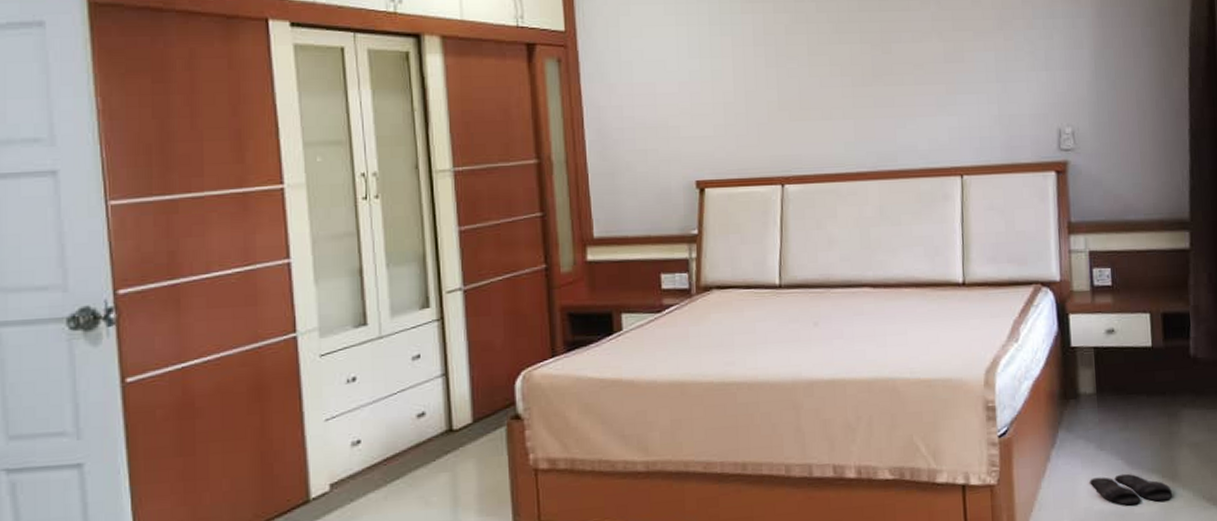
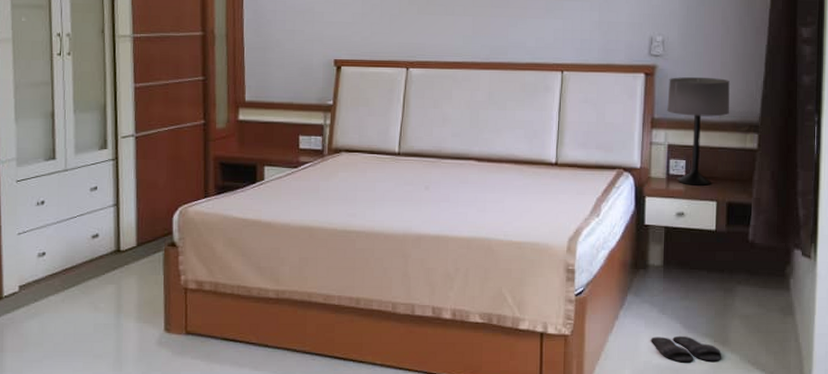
table lamp: none [1083,171,1156,297] -> present [667,77,730,186]

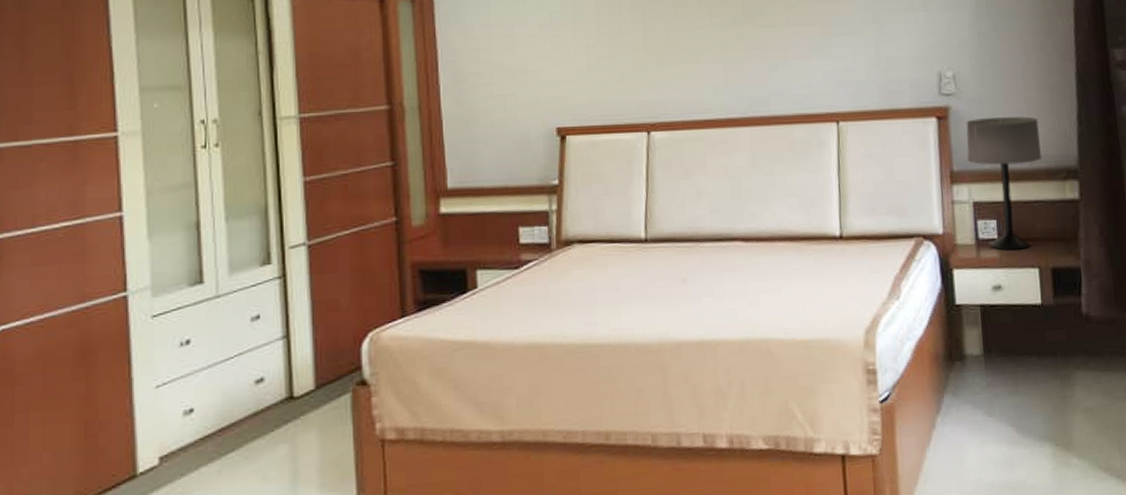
slippers: present [651,335,722,363] -> none [978,441,1067,477]

